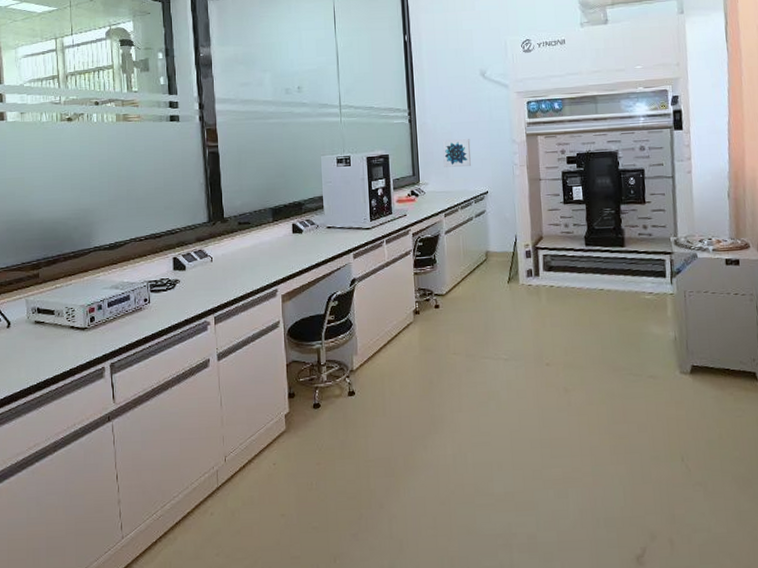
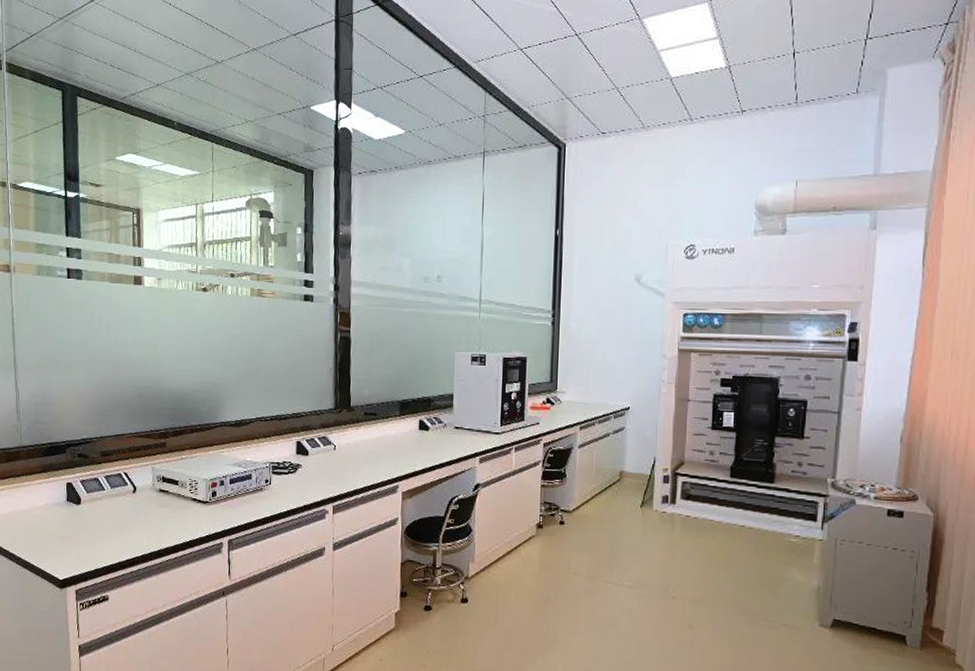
wall art: present [442,138,471,167] -> none [584,346,616,379]

